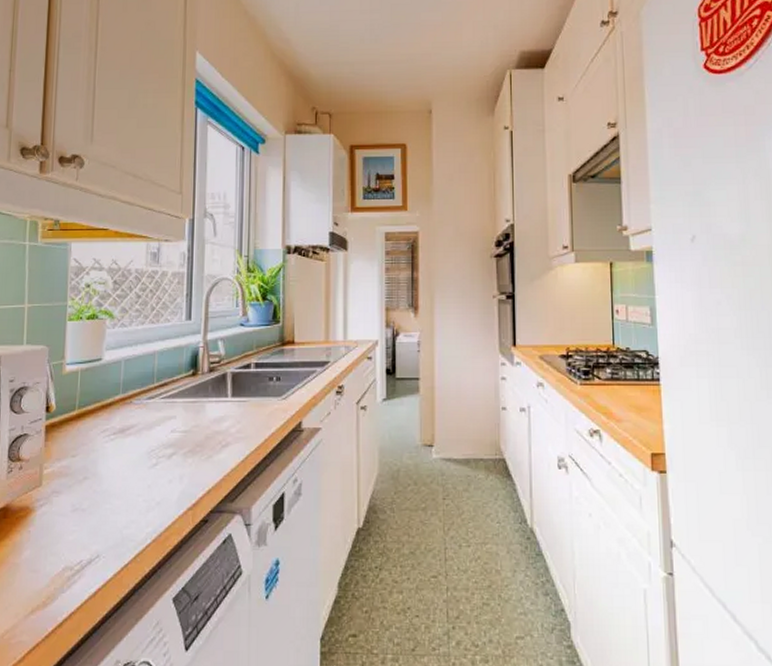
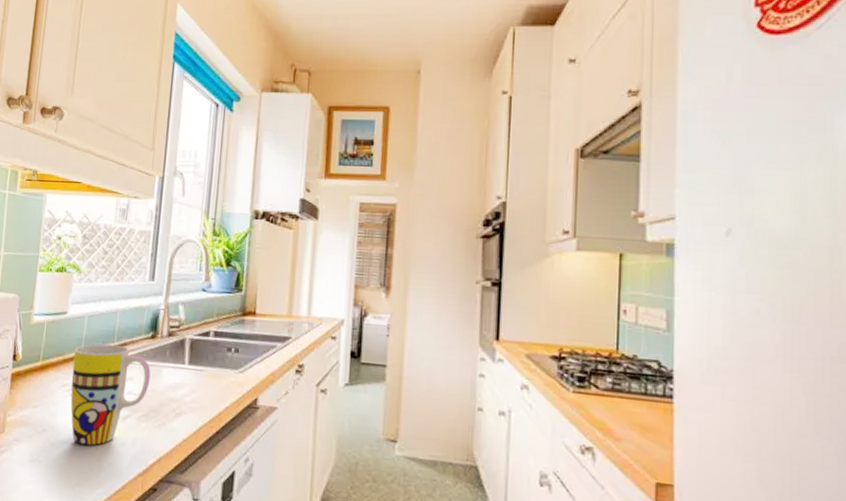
mug: none [111,385,194,487] -> present [70,344,151,446]

